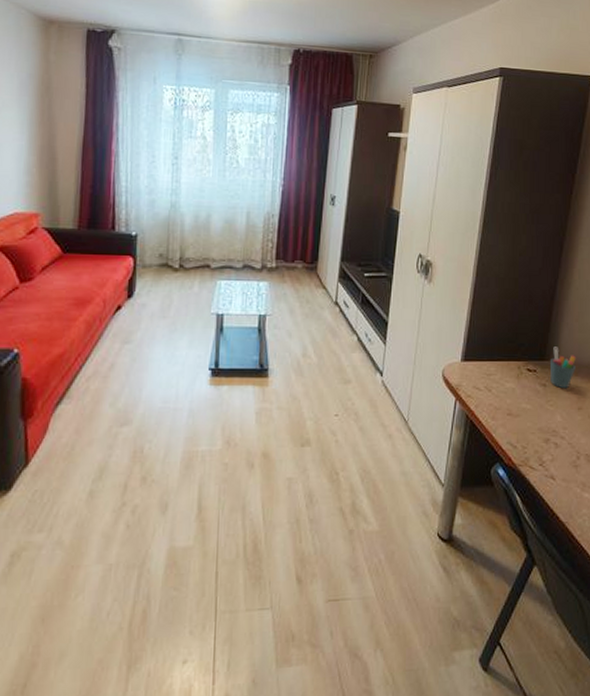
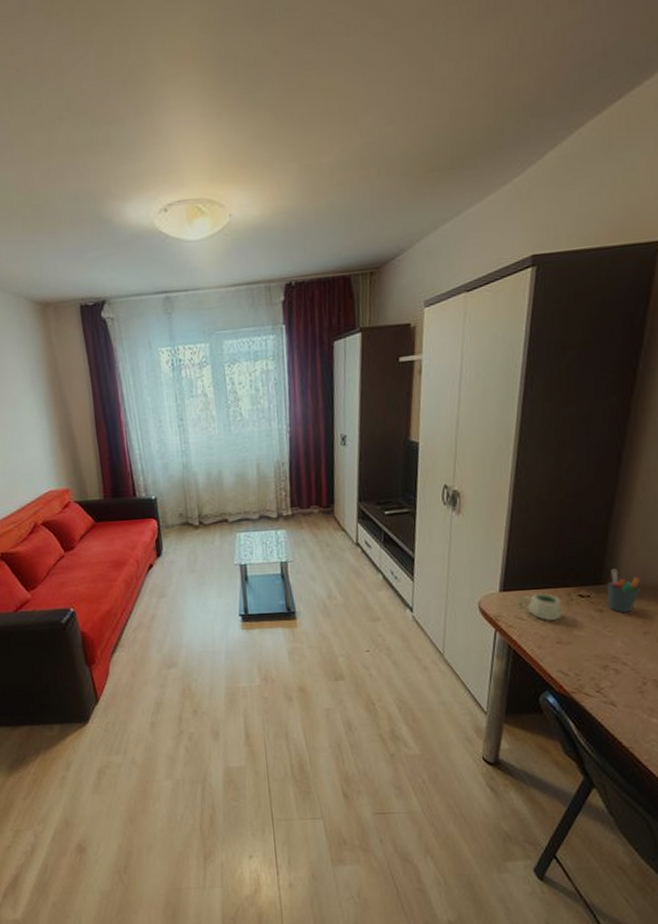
mug: none [476,365,514,392] -> present [518,593,563,620]

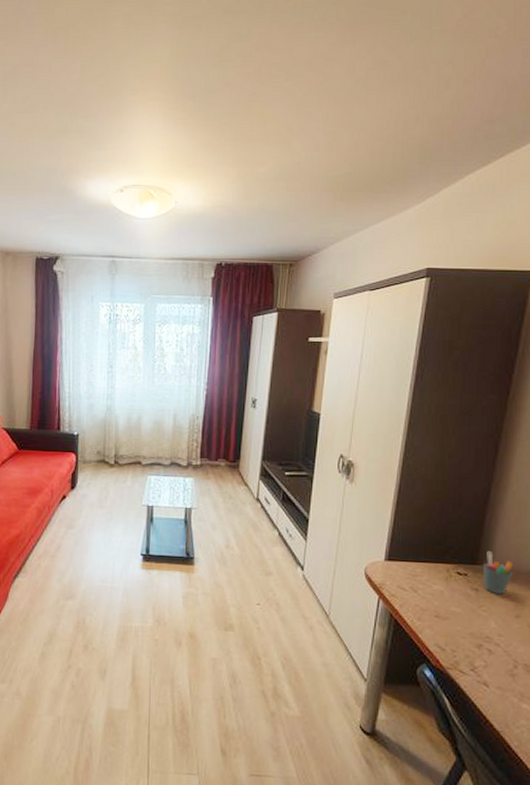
mug: present [518,593,563,620] -> none [401,566,442,594]

